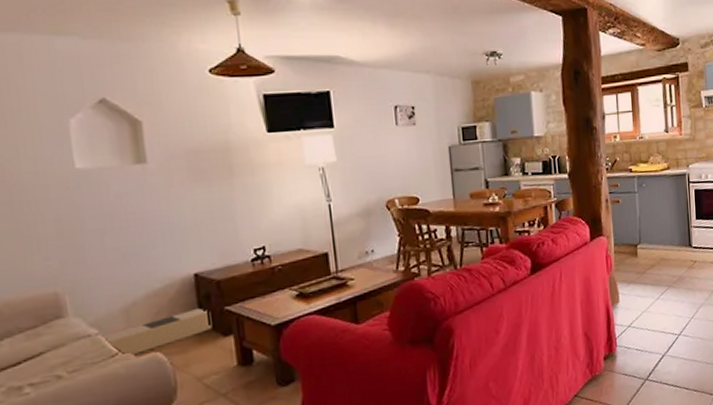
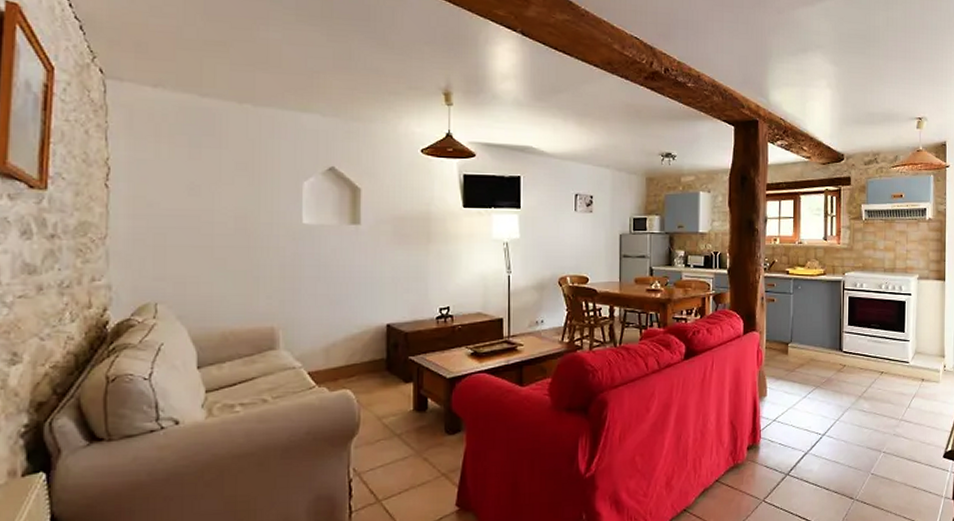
speaker: present [101,308,213,357] -> none [303,356,397,390]

